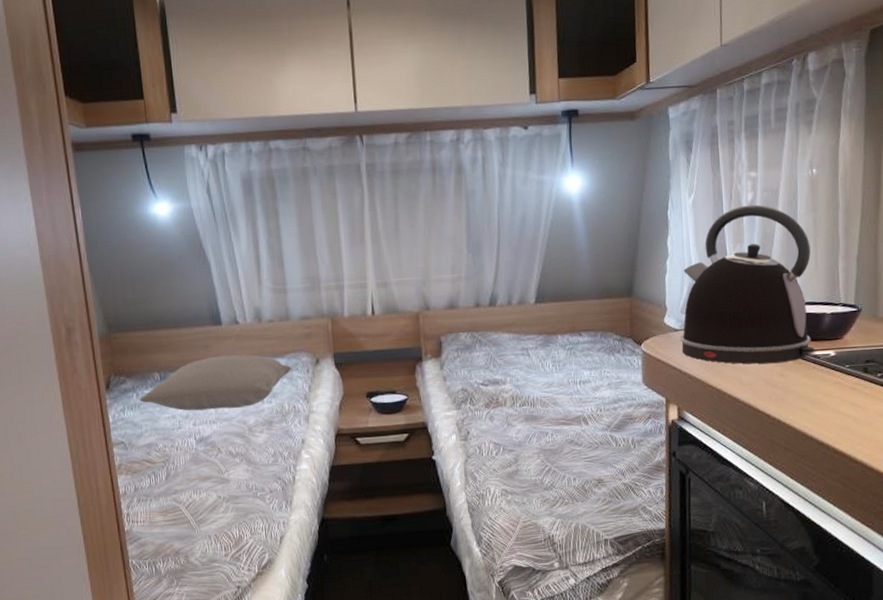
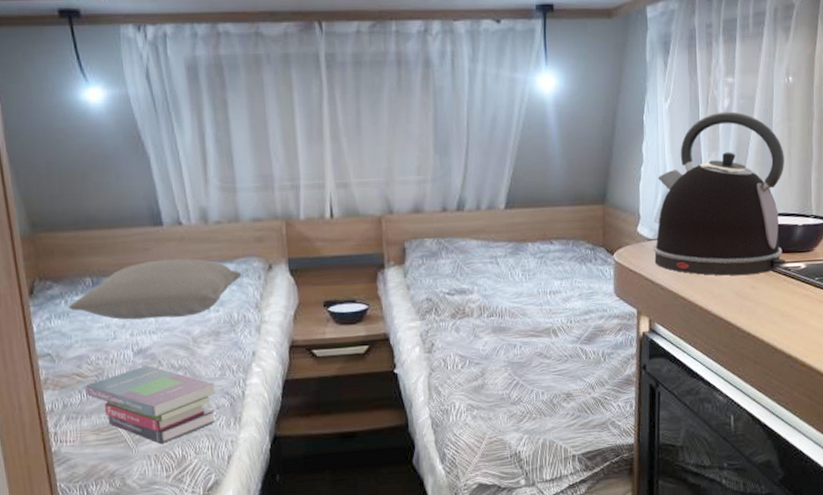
books: none [154,452,269,525] -> present [85,365,215,444]

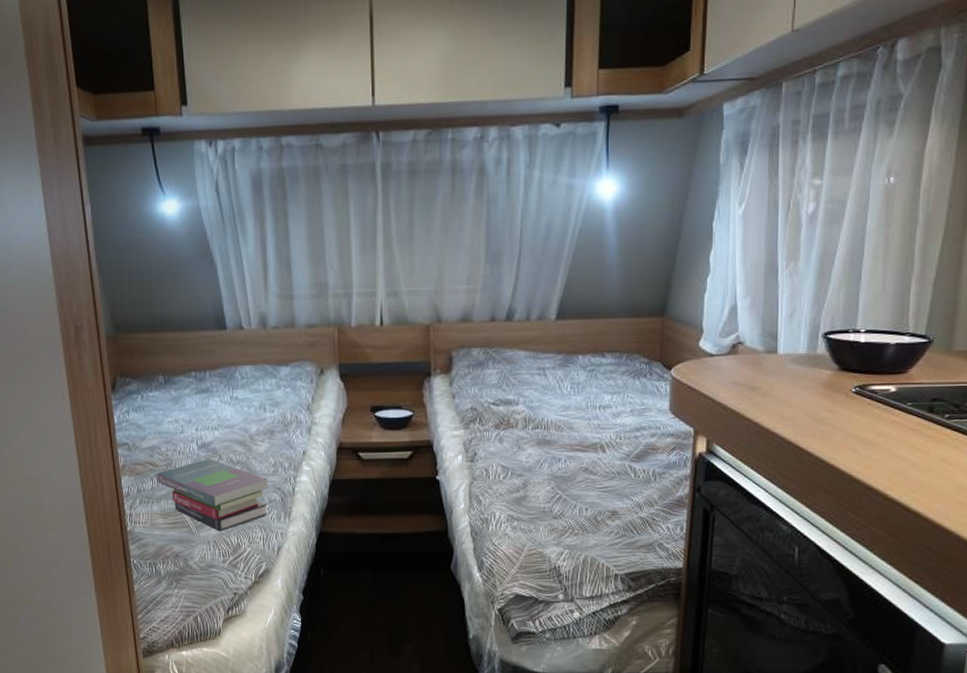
pillow: present [68,258,242,320] -> none [144,360,296,416]
kettle: present [653,111,785,276] -> none [715,217,878,397]

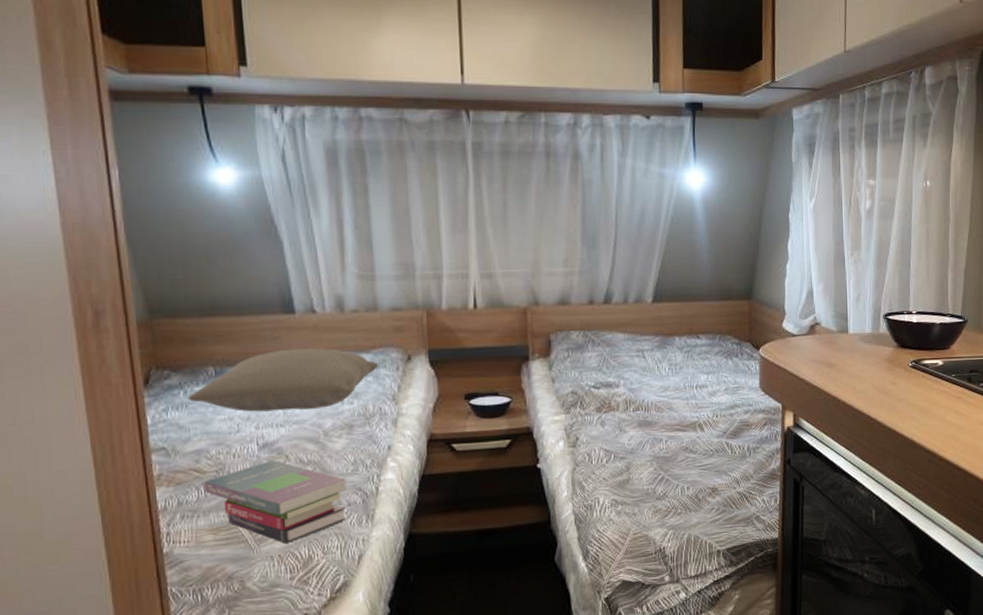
pillow: none [144,360,296,416] -> present [188,347,379,412]

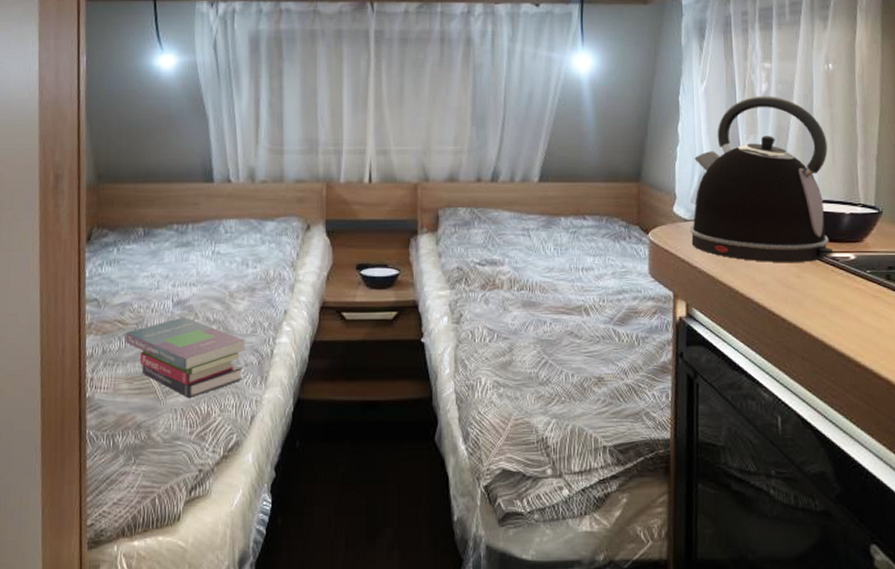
pillow: present [188,347,379,412] -> none [120,214,281,271]
kettle: none [797,212,924,372] -> present [689,96,833,262]

